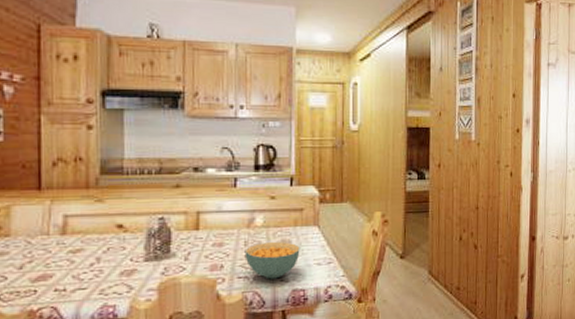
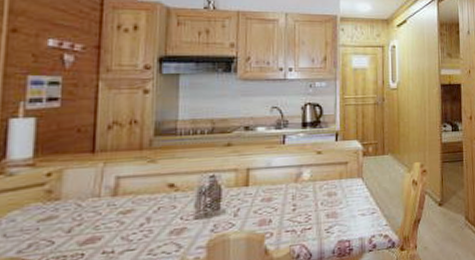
cereal bowl: present [244,241,300,279] -> none [292,194,345,232]

